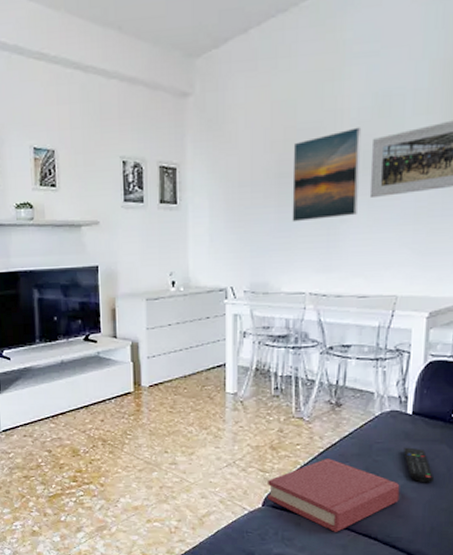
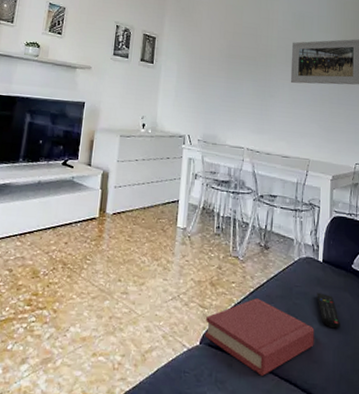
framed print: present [292,127,362,222] -> none [236,32,285,94]

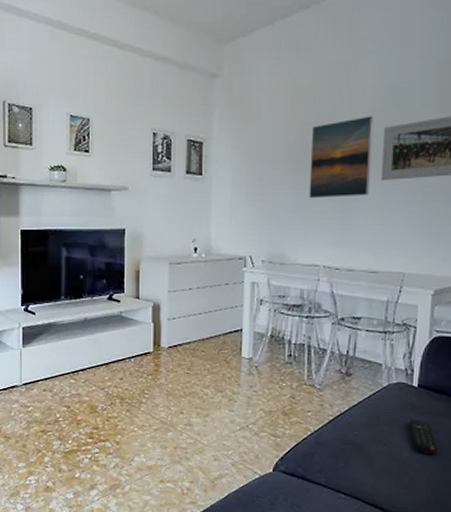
hardback book: present [205,298,315,376] -> none [278,426,406,500]
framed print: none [236,32,285,94] -> present [308,116,374,199]

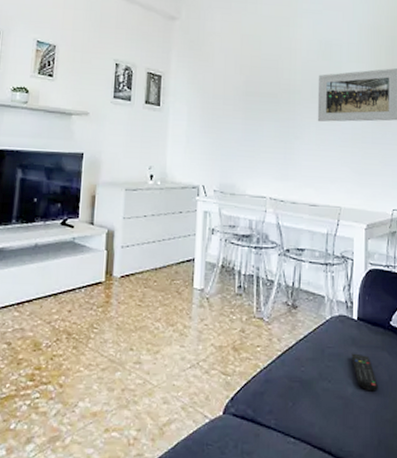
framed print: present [308,116,374,199] -> none [256,64,310,135]

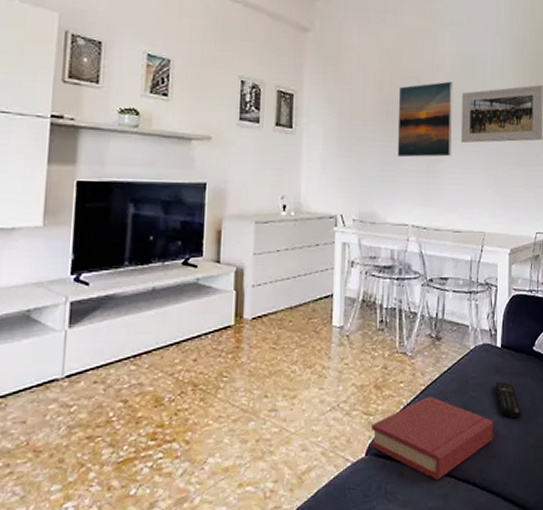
hardback book: none [229,362,350,445] -> present [371,396,494,480]
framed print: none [256,64,310,135] -> present [397,81,453,158]

